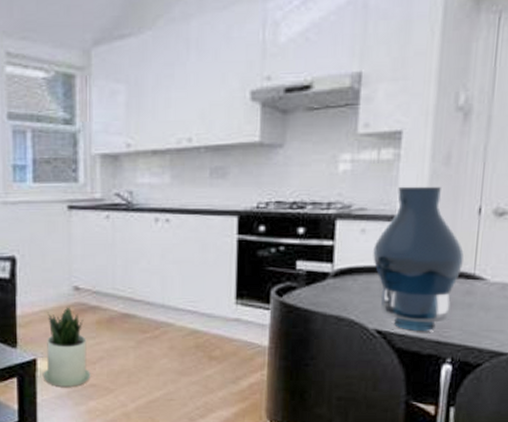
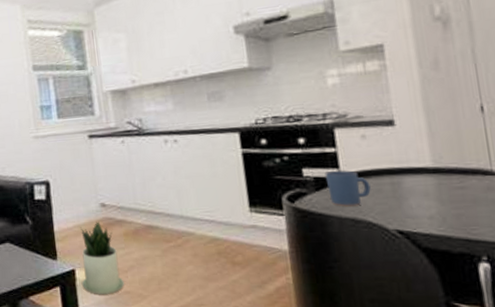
mug: none [317,265,360,304] -> present [324,170,371,207]
vase: present [373,186,465,331] -> none [377,90,477,230]

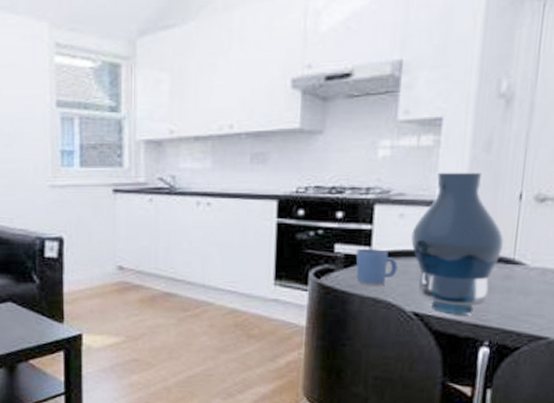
planter: present [80,222,125,294] -> none [87,285,134,361]
vase: none [377,90,477,230] -> present [411,172,504,314]

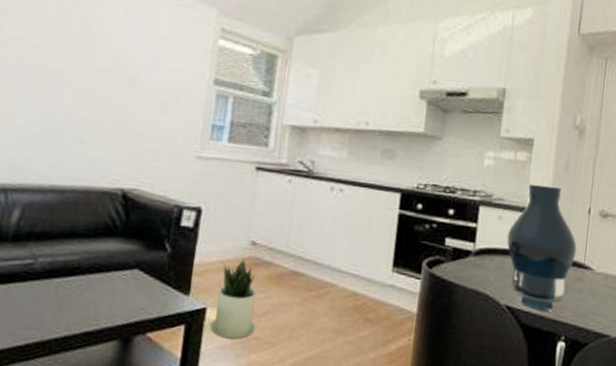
planter: none [87,285,134,361] -> present [209,260,256,339]
mug: present [355,248,398,286] -> none [462,243,496,280]

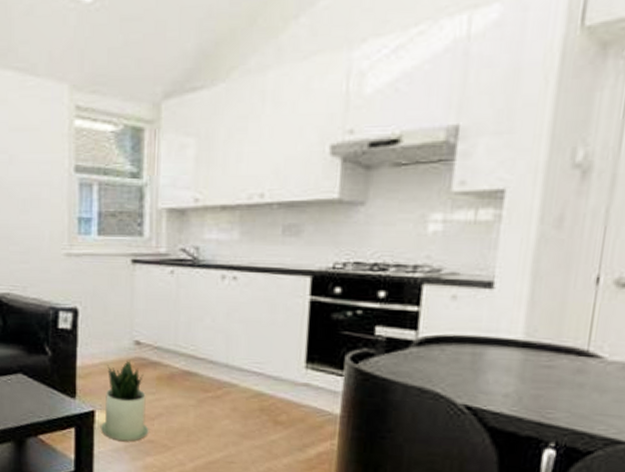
vase: present [507,184,577,310] -> none [464,250,576,411]

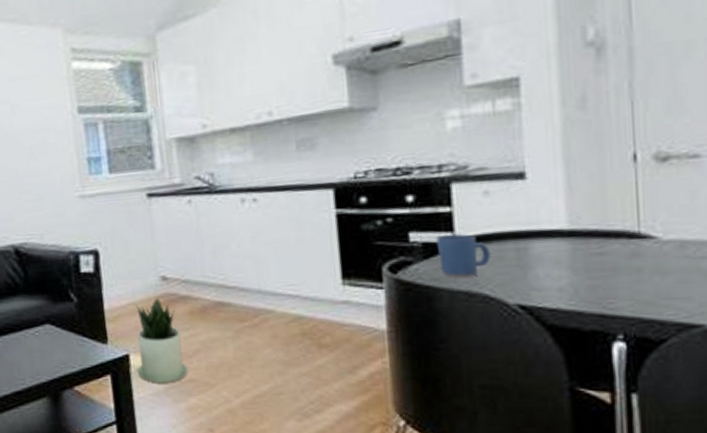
mug: none [399,332,448,375] -> present [436,234,491,278]

